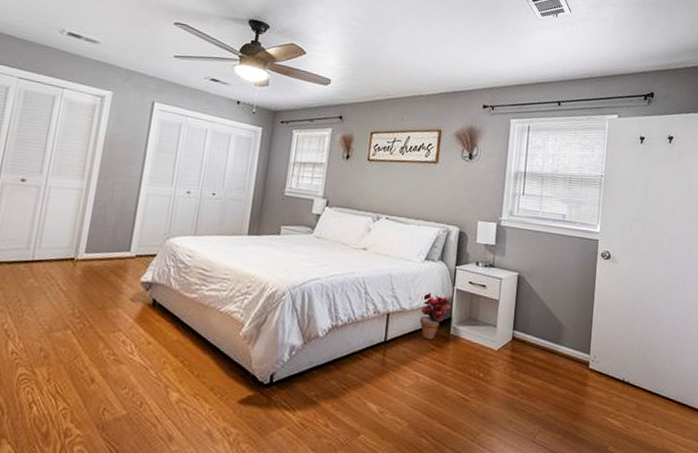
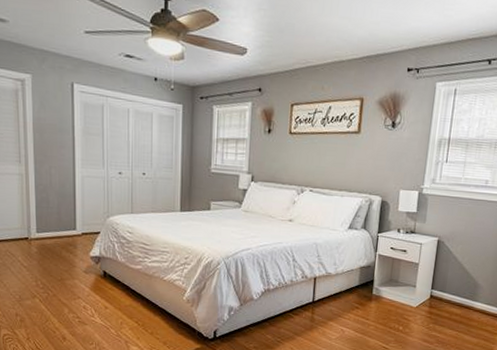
potted plant: present [419,292,451,340] -> none [344,258,374,300]

